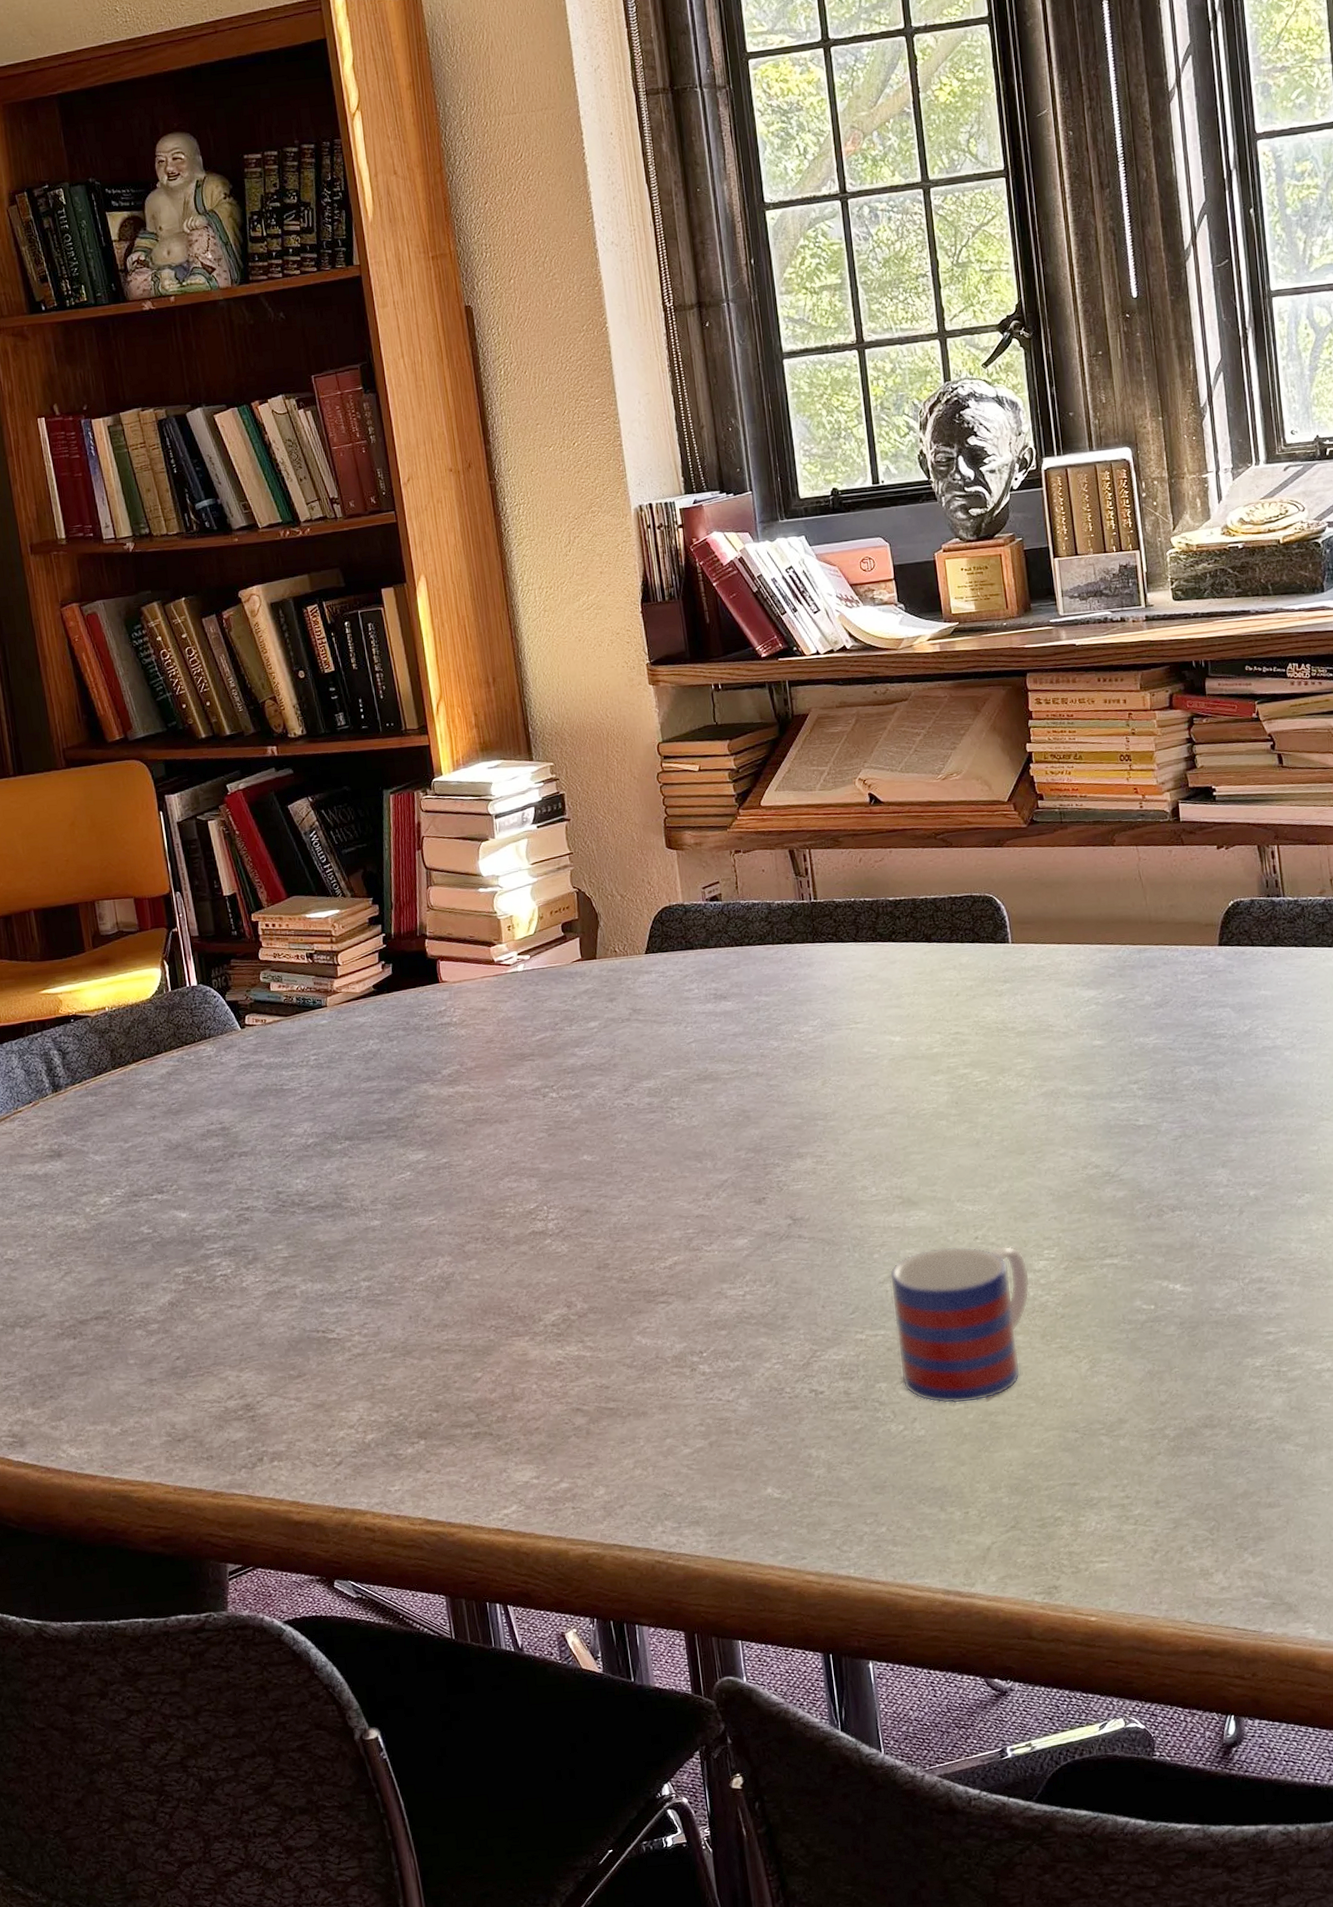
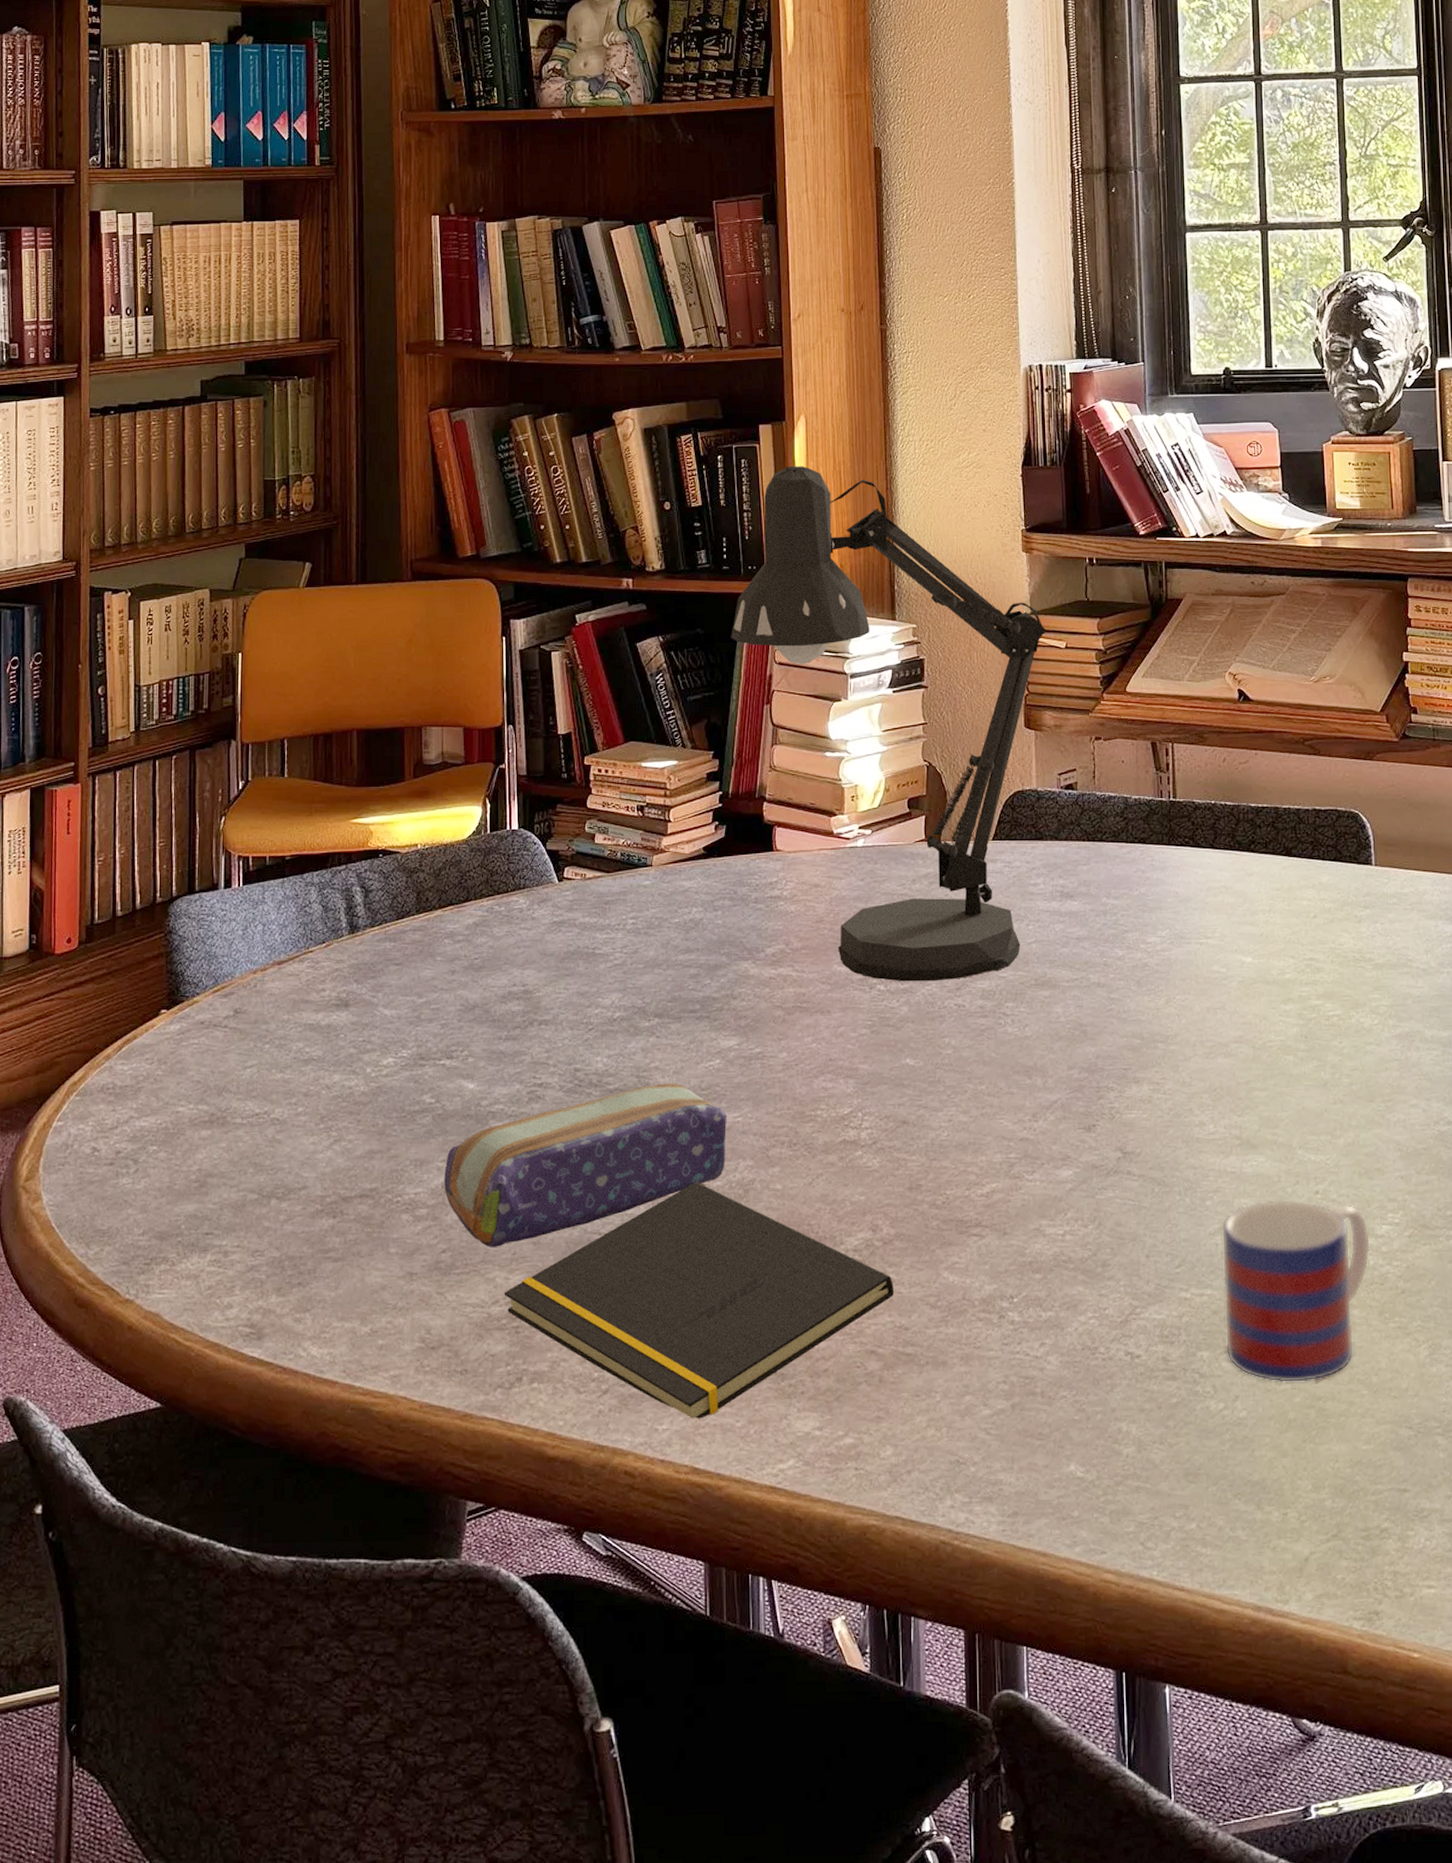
pencil case: none [169,1196,426,1352] -> present [444,1083,726,1247]
notepad: none [237,1279,593,1479] -> present [504,1181,895,1419]
desk lamp: none [376,624,681,1089] -> present [731,466,1046,982]

